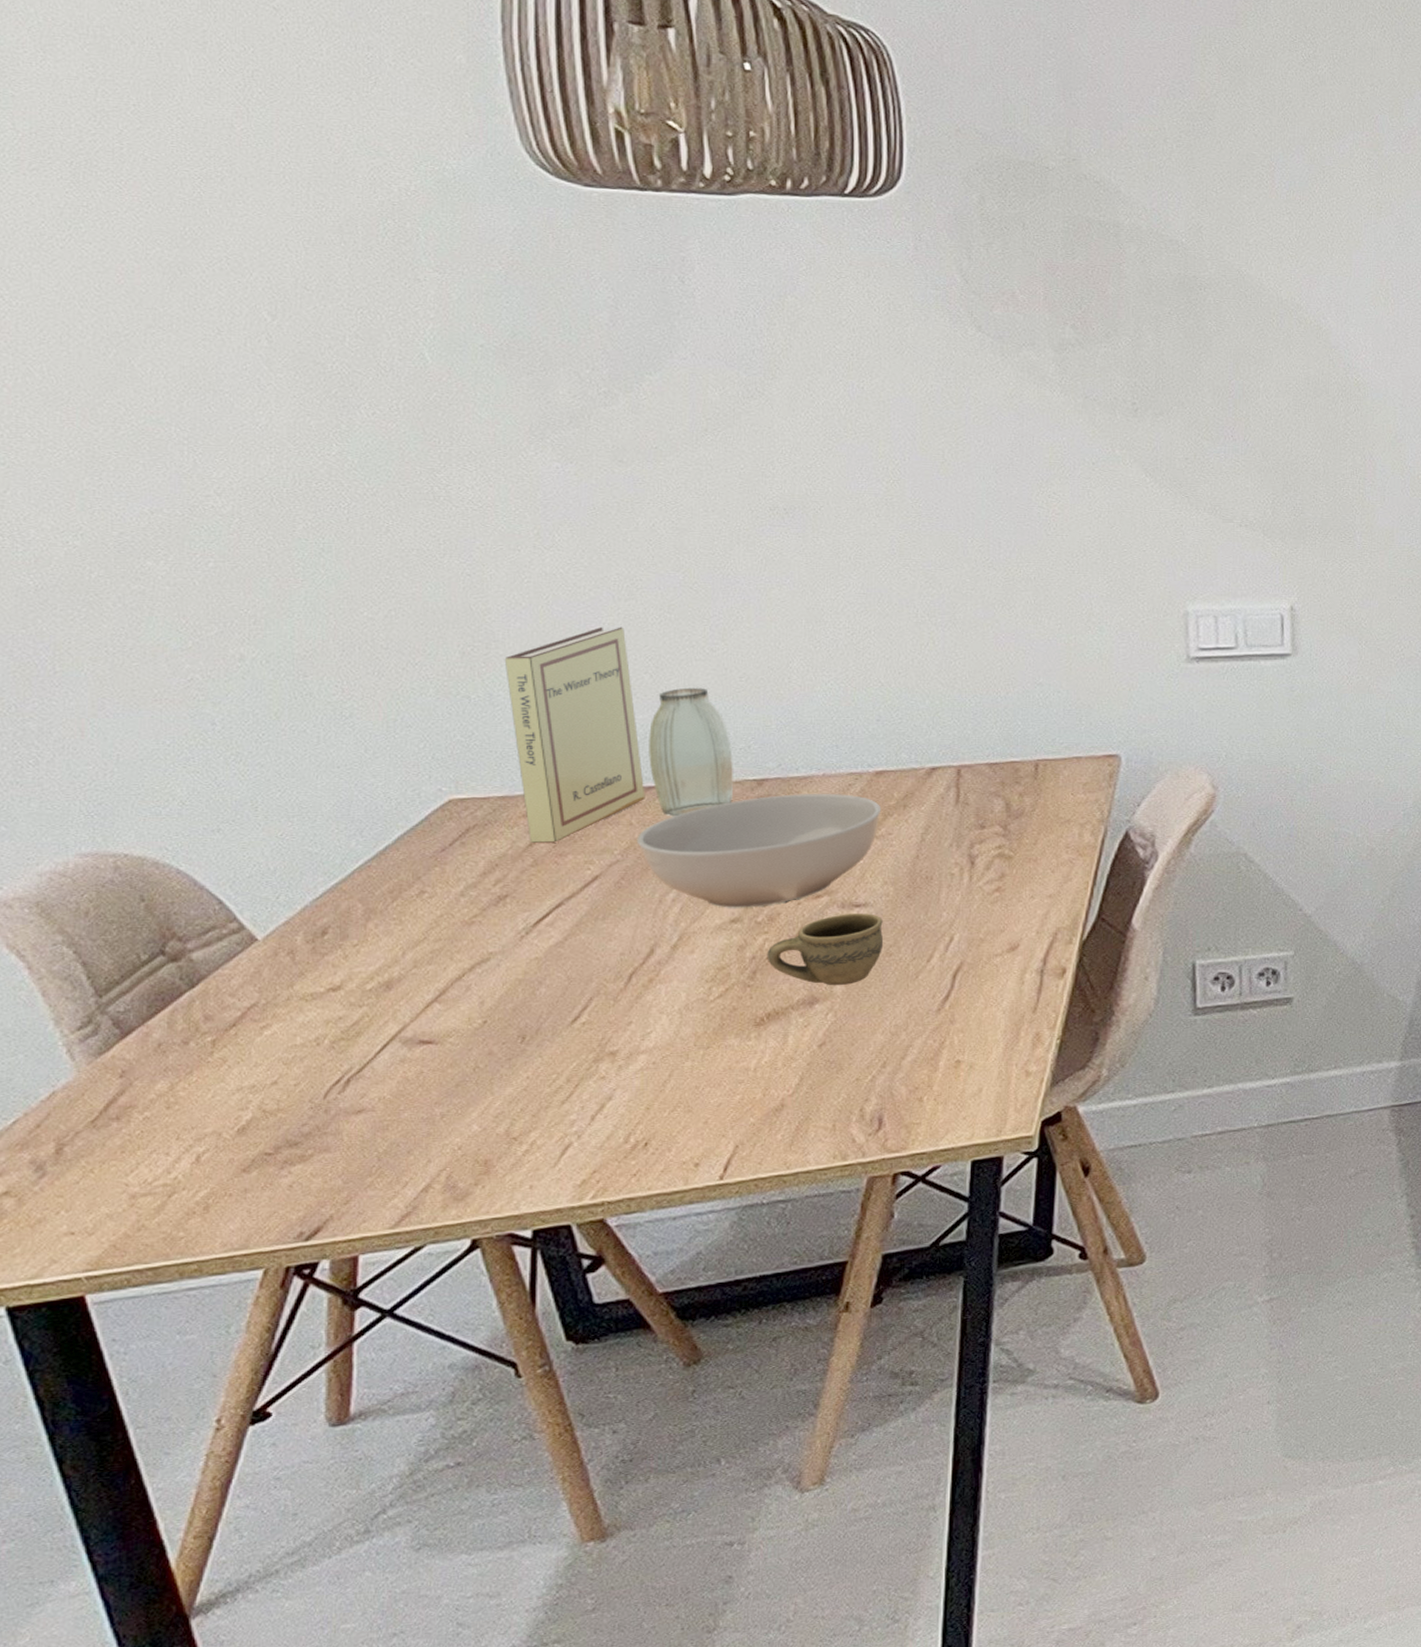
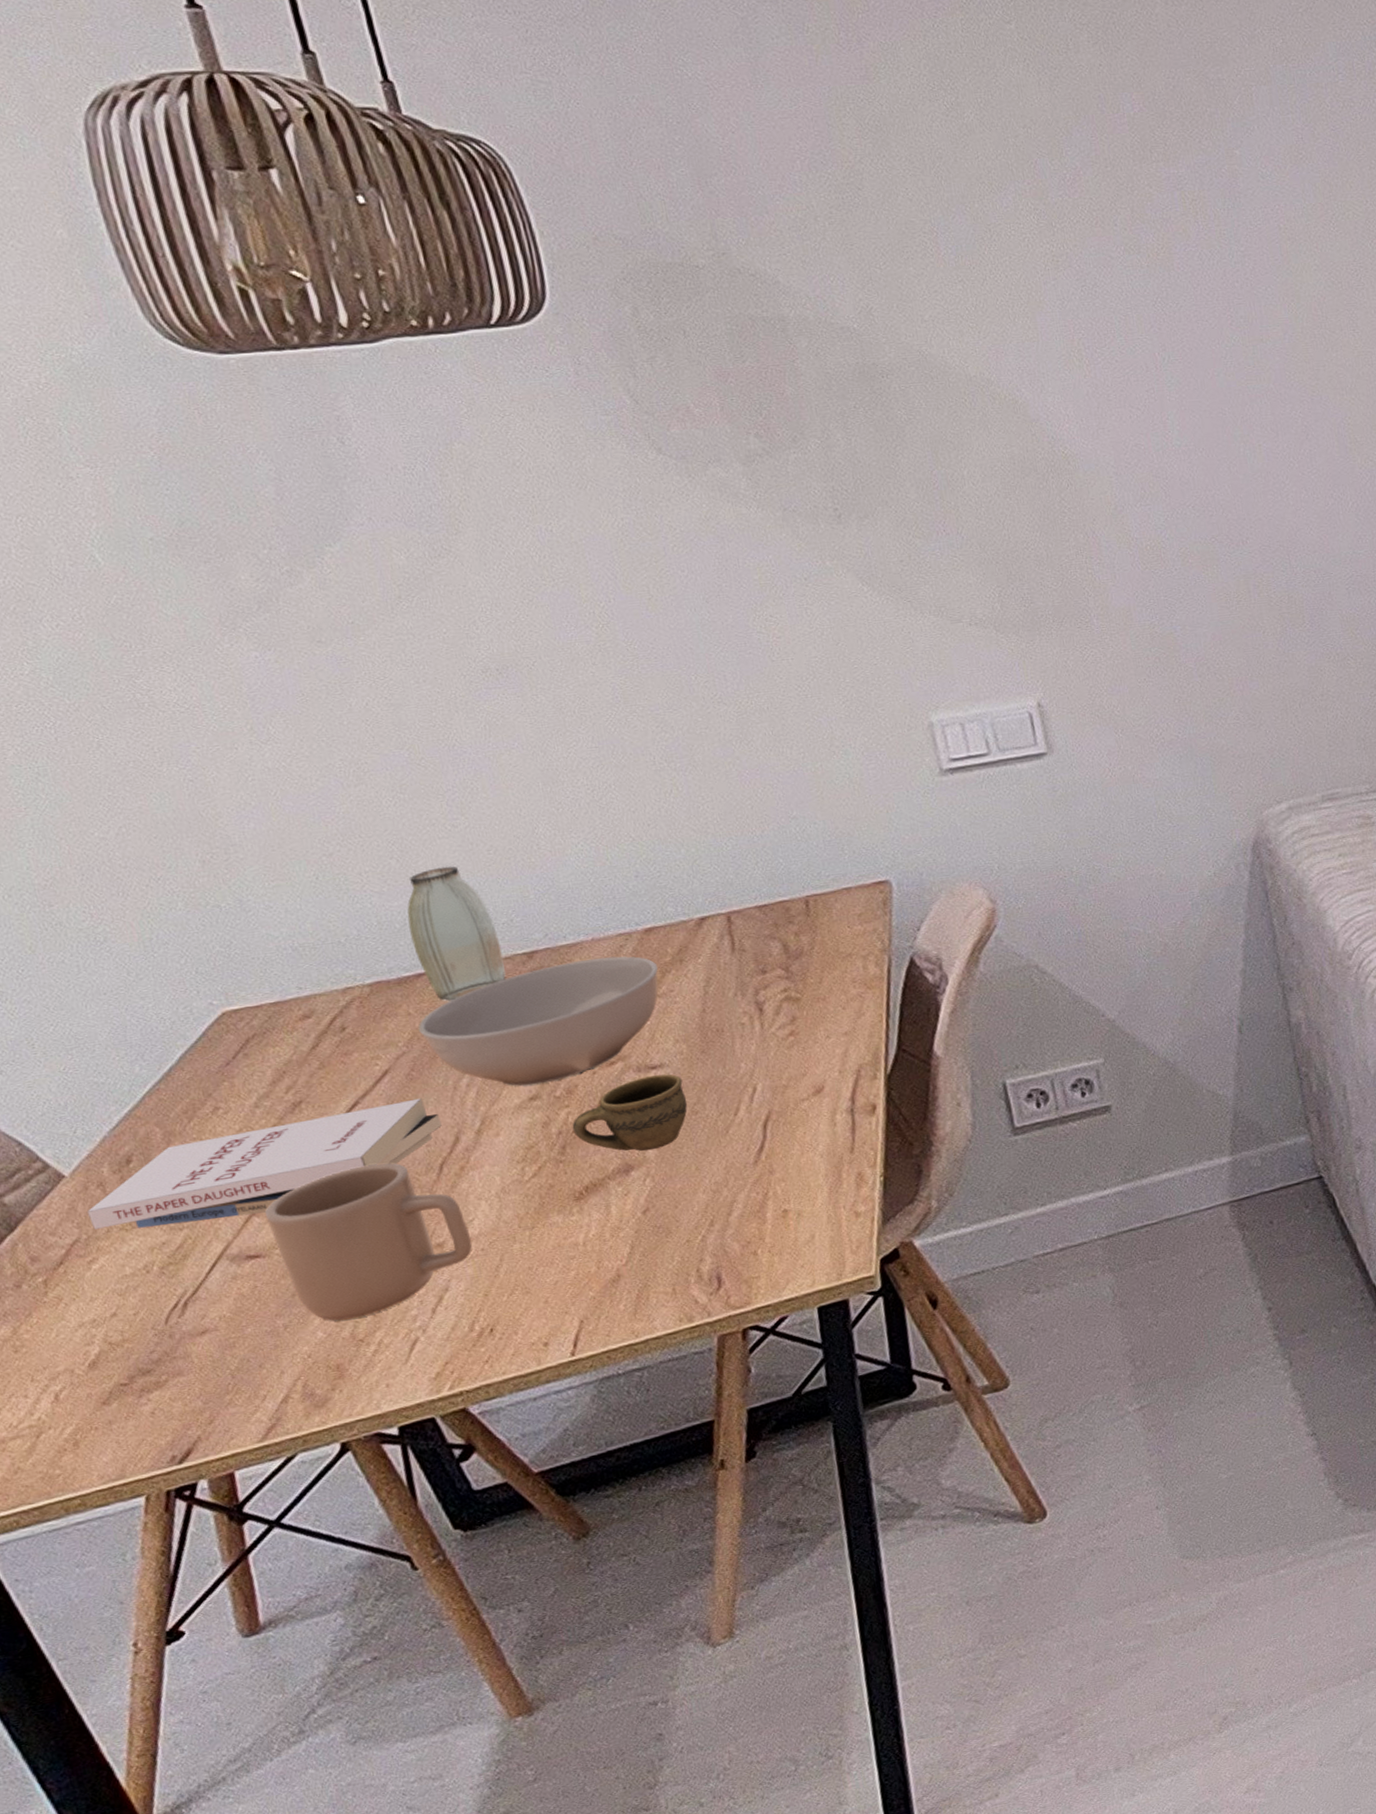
books: none [271,907,640,1001] -> present [86,1098,442,1230]
mug: none [446,966,645,1116] -> present [264,1162,473,1321]
book: present [504,626,645,844] -> none [245,814,418,1047]

